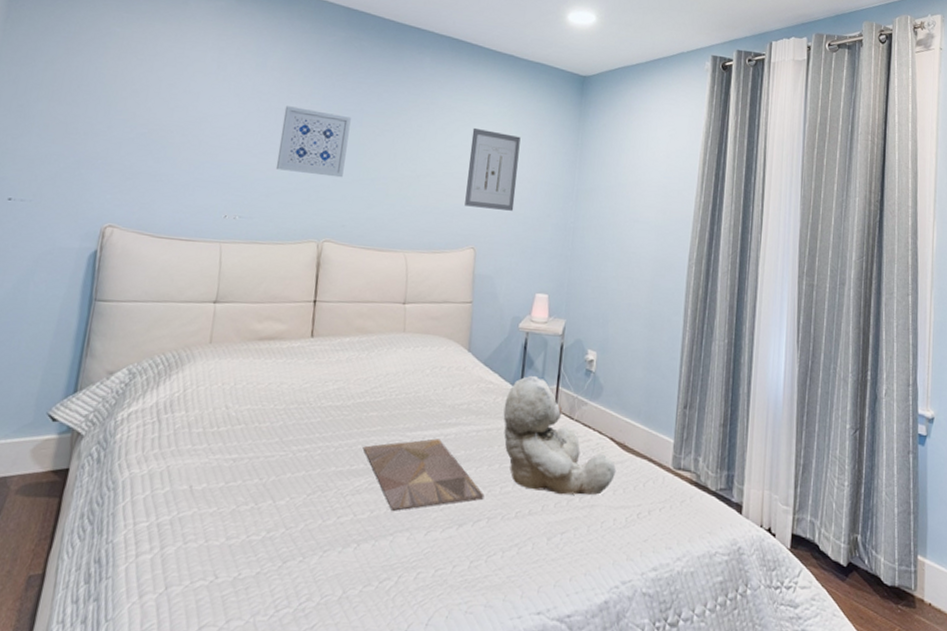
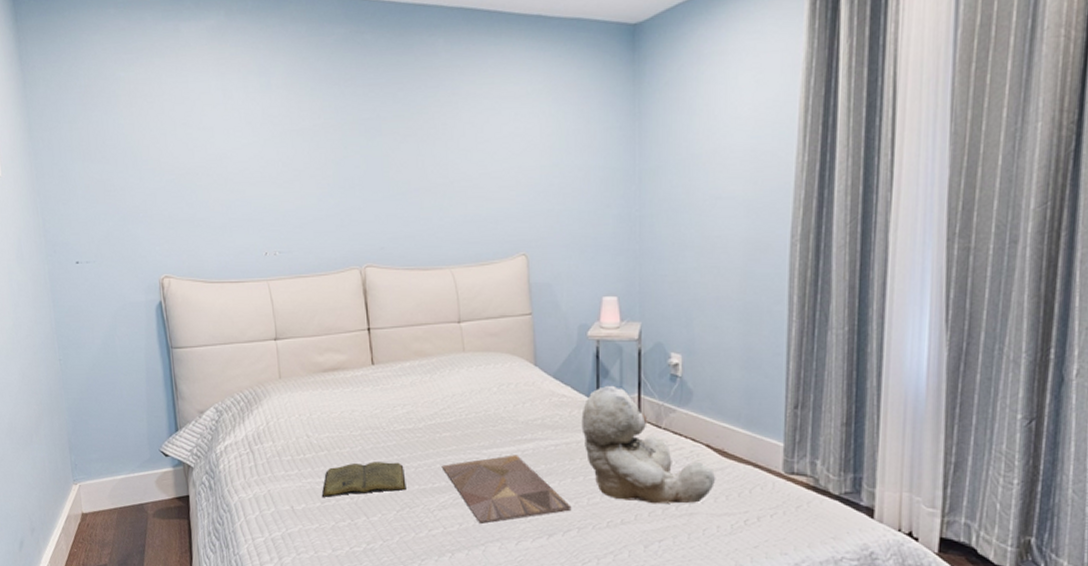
book: none [227,439,324,477] -> present [321,462,406,497]
wall art: present [275,106,351,178] -> none [299,125,372,198]
wall art: present [465,127,521,211] -> none [505,114,566,208]

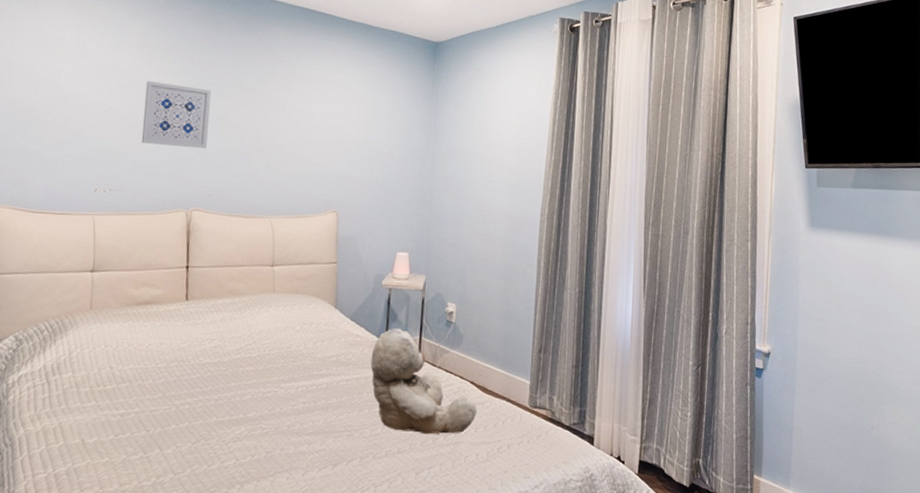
wall art: none [299,125,372,198] -> present [141,81,211,149]
book: present [321,462,406,497] -> none [116,394,205,430]
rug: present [441,455,572,523] -> none [241,388,356,454]

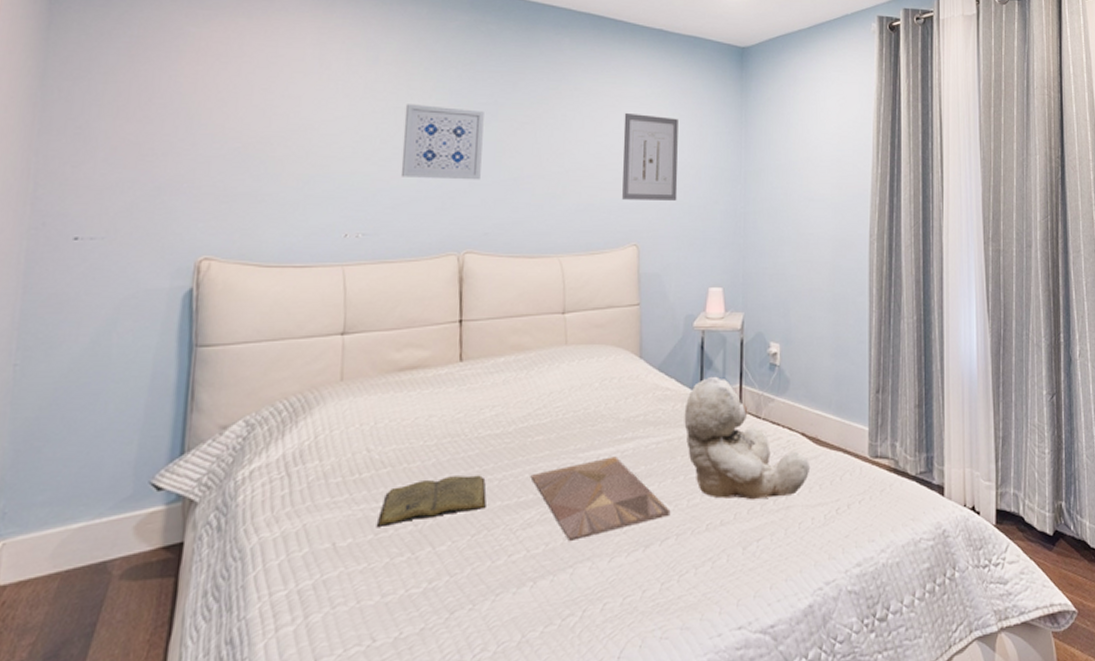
book: none [116,394,205,430] -> present [376,475,487,527]
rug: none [241,388,356,454] -> present [530,456,671,541]
wall art: none [325,96,377,175] -> present [622,112,678,201]

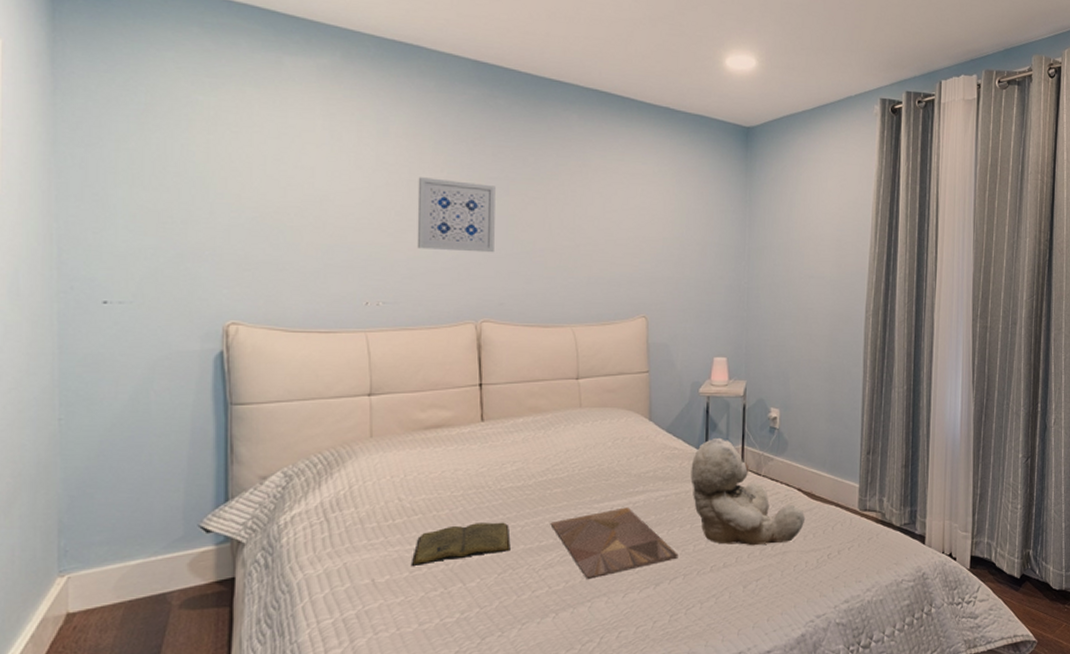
wall art: present [622,112,678,201] -> none [631,189,685,275]

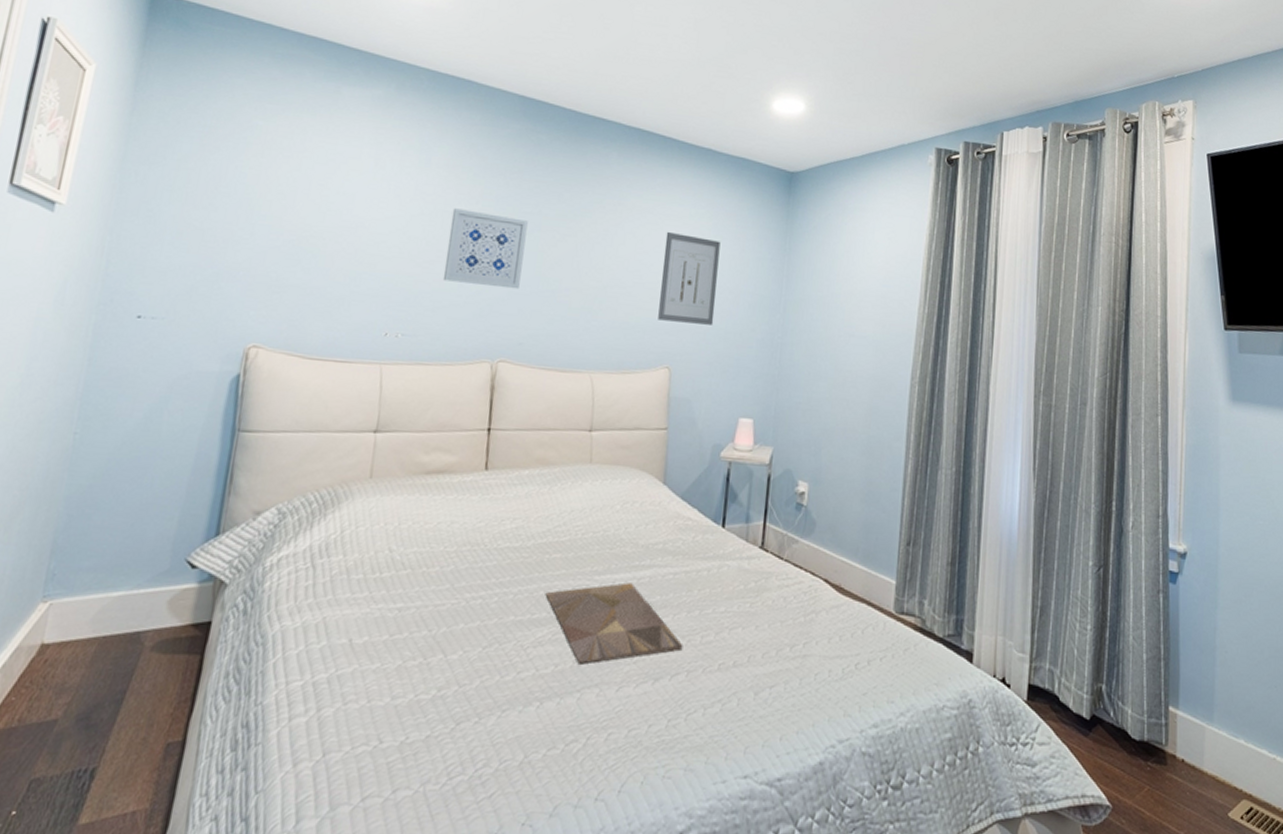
book: present [410,522,511,566] -> none [392,585,501,628]
wall art: none [631,189,685,275] -> present [658,231,721,325]
teddy bear: present [690,437,806,546] -> none [703,510,832,644]

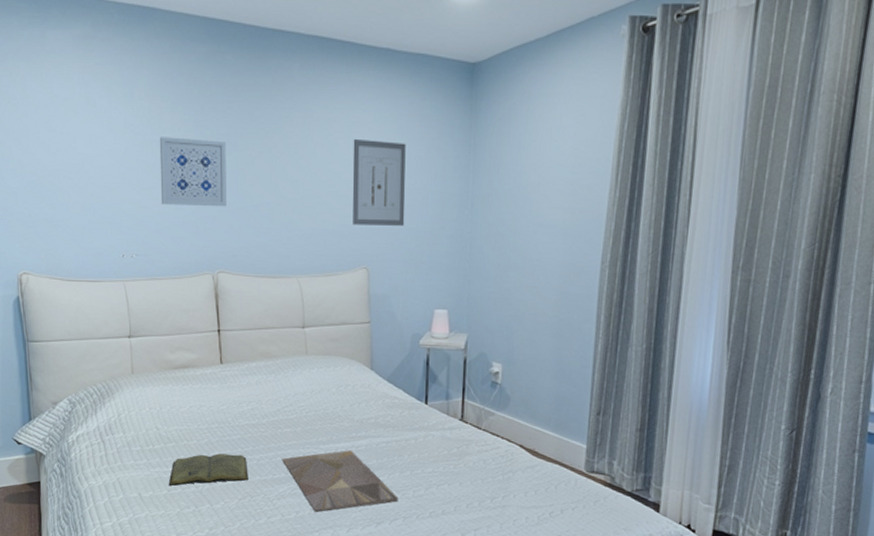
book: none [392,585,501,628] -> present [168,453,248,486]

